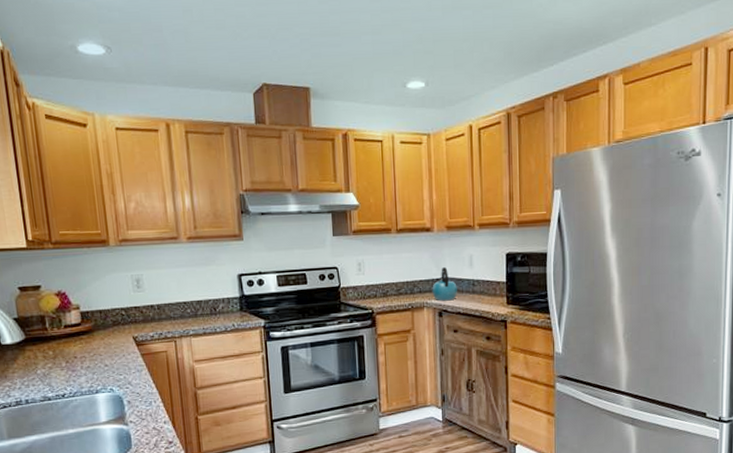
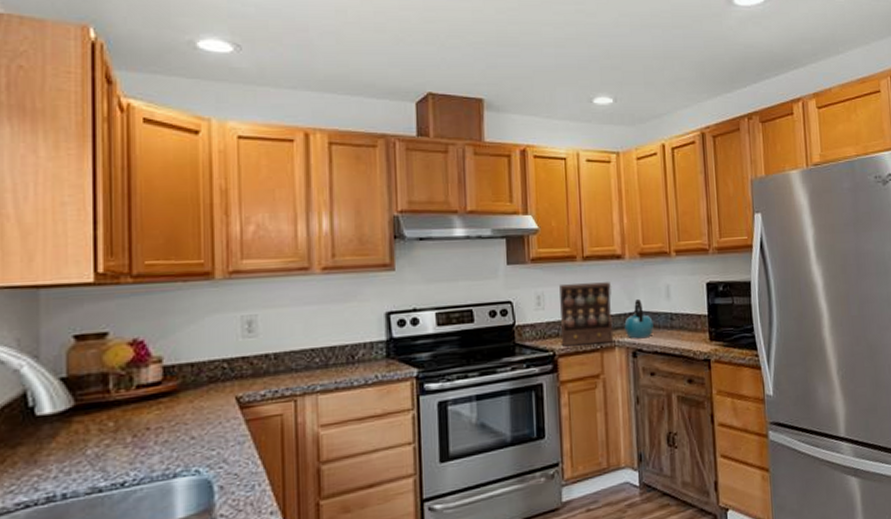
spice rack: none [377,252,423,306] -> present [559,282,614,347]

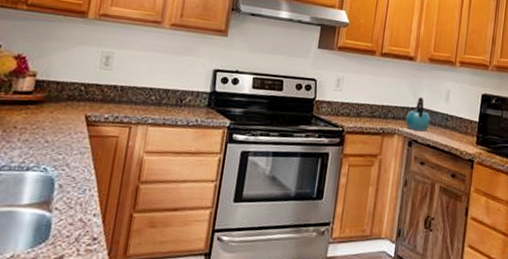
spice rack: present [559,282,614,347] -> none [350,73,401,130]

